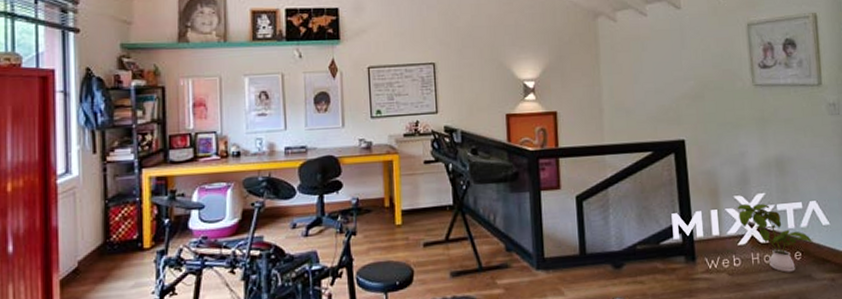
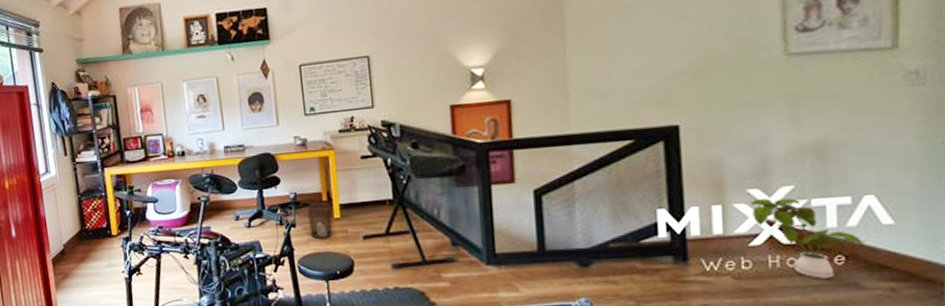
waste bin: none [368,209,394,249] -> present [306,203,333,240]

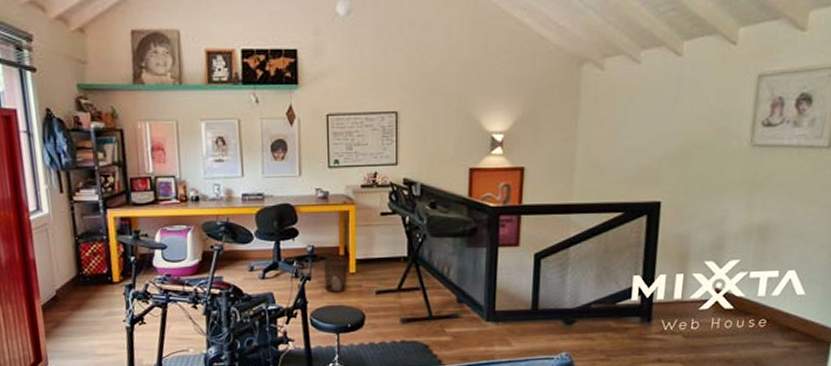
house plant: present [750,198,865,279] -> none [705,270,783,338]

